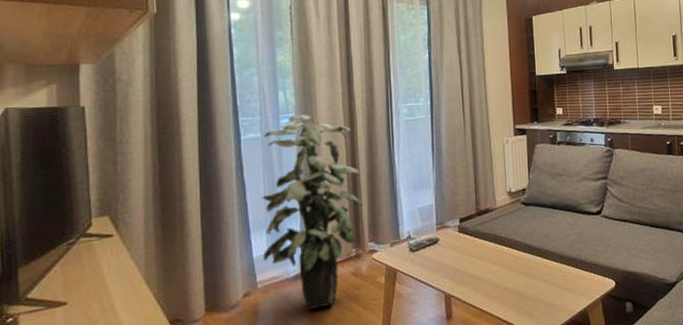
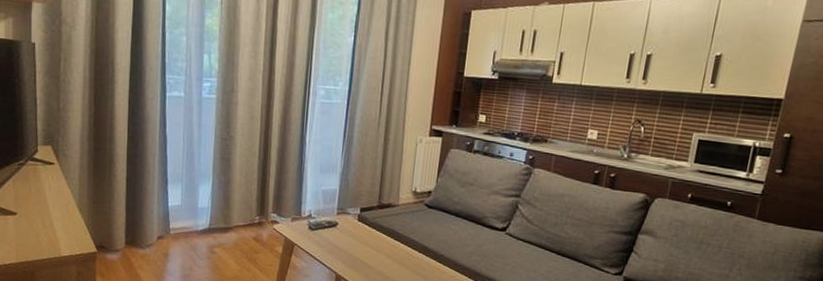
indoor plant: present [261,114,362,309] -> none [176,80,272,263]

